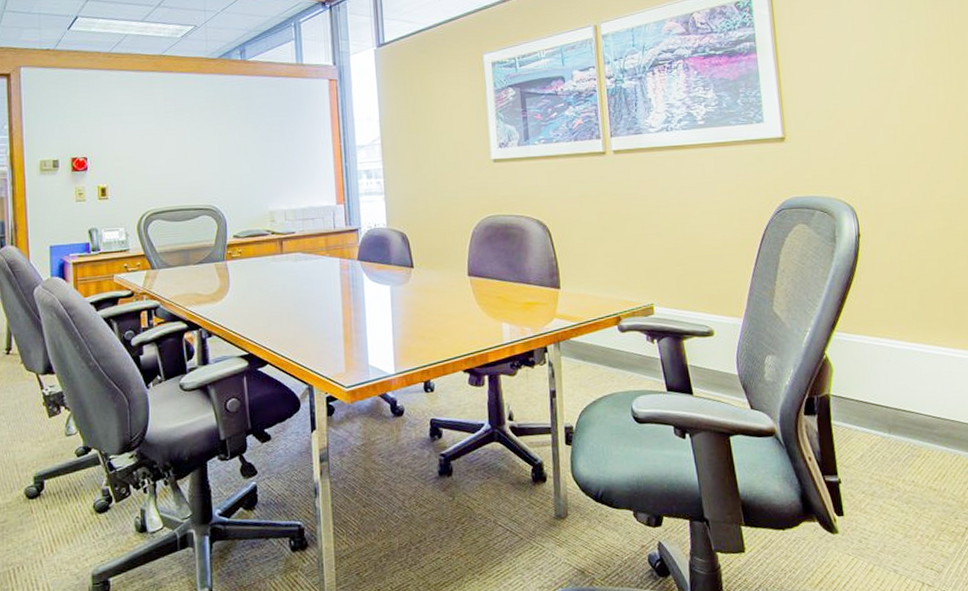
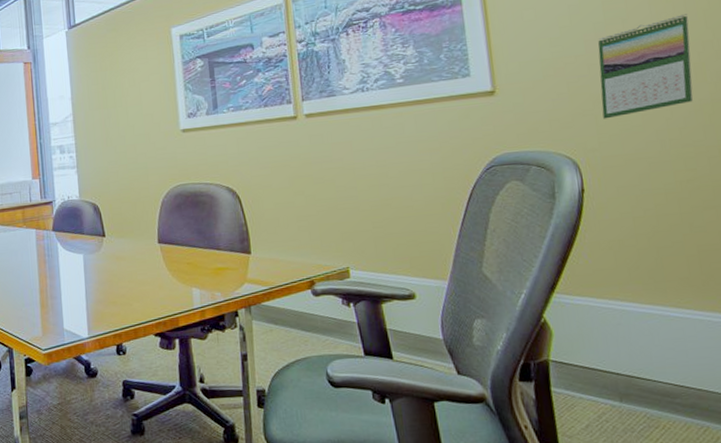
calendar: none [872,77,949,170] -> present [598,14,694,119]

